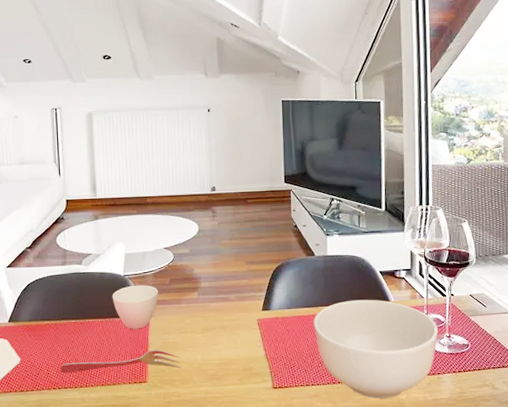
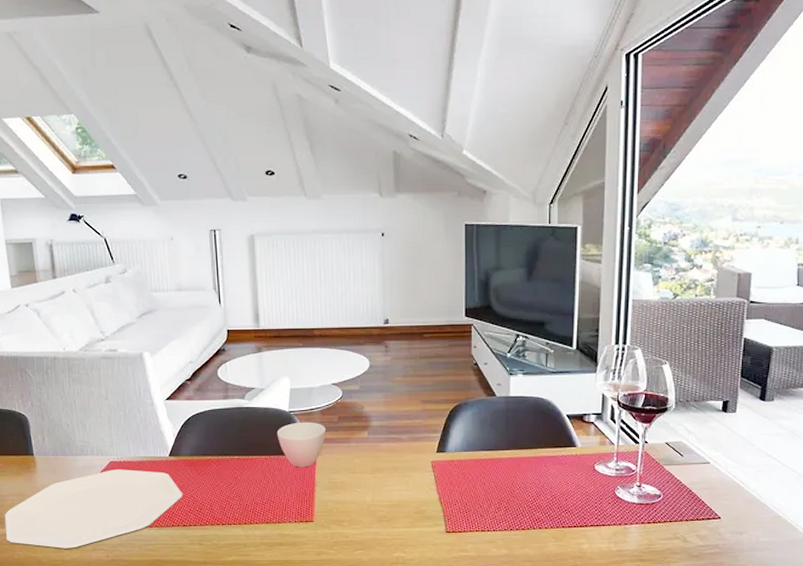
fork: present [60,349,181,374] -> none [224,488,349,510]
bowl: present [313,299,438,399] -> none [491,444,628,547]

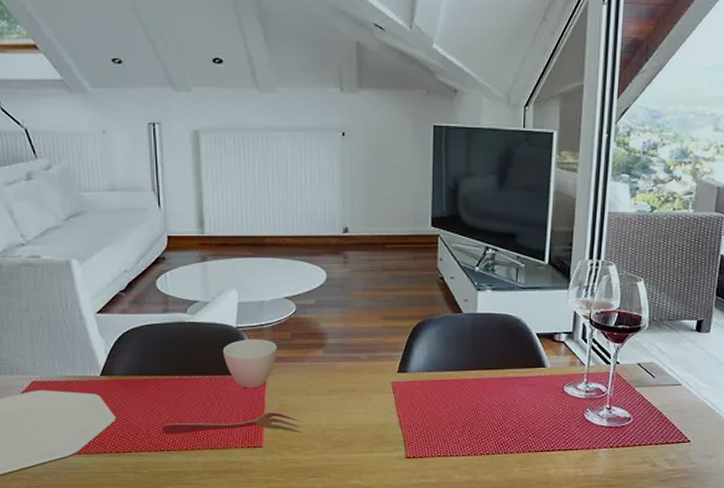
fork: none [224,488,349,510] -> present [162,411,301,435]

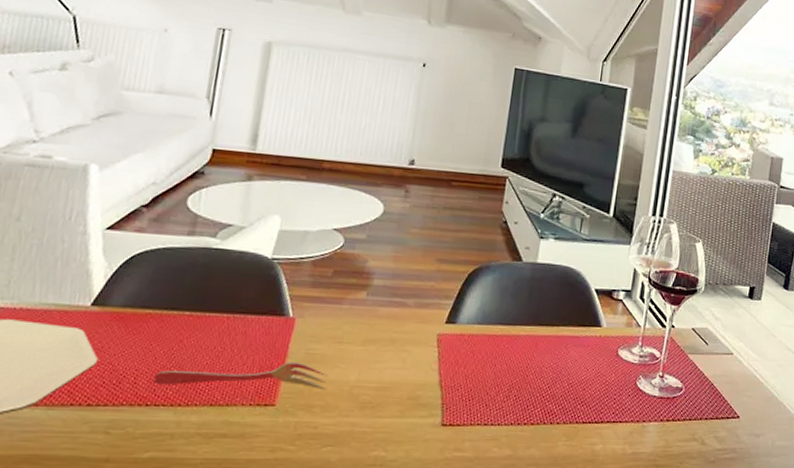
cup: present [222,339,277,389] -> none [249,273,315,333]

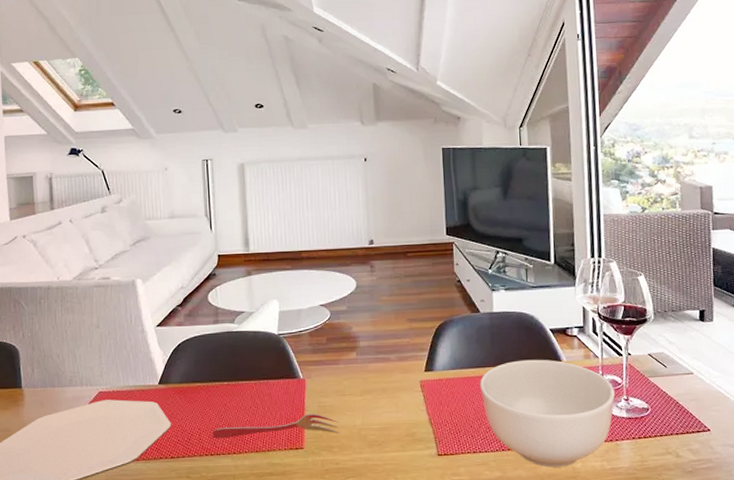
bowl: none [505,321,651,448] -> present [479,359,615,467]

